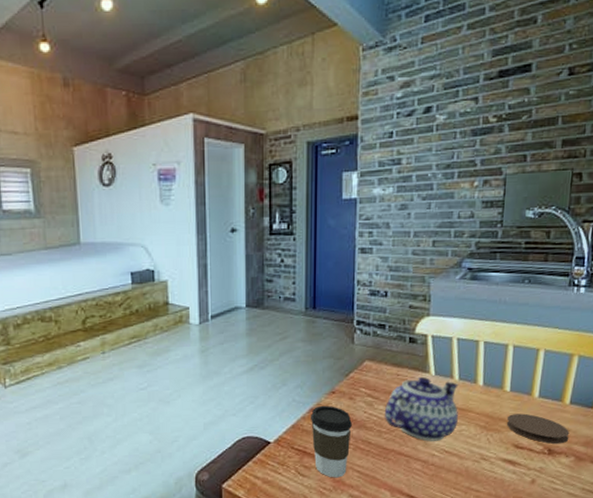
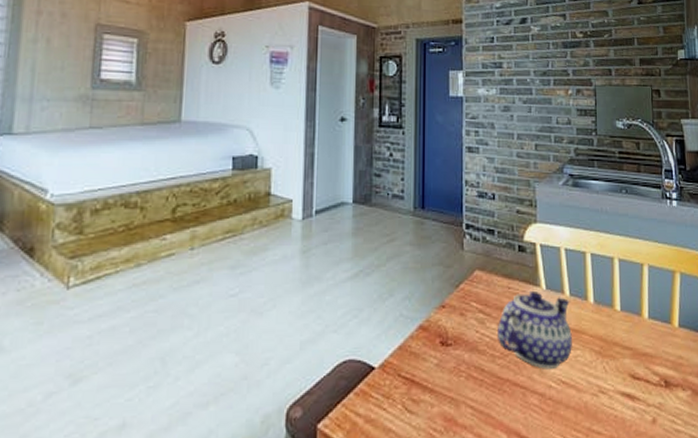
coffee cup: present [310,405,352,478] -> none [418,321,463,416]
coaster: present [506,413,570,444] -> none [620,337,683,374]

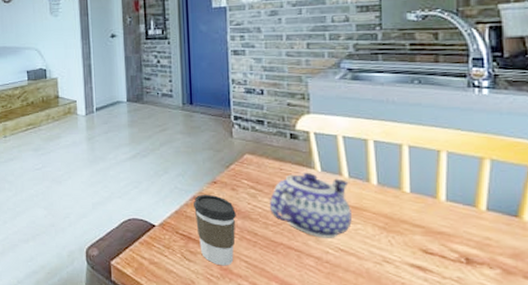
coffee cup: none [418,321,463,416] -> present [192,194,236,266]

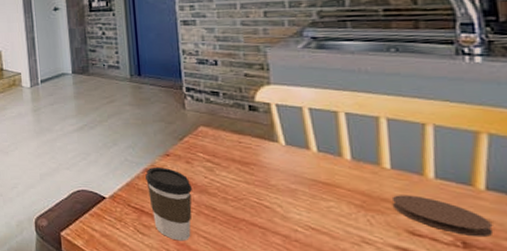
teapot: present [270,172,352,238] -> none [229,145,323,216]
coaster: none [409,217,491,253] -> present [391,195,494,236]

